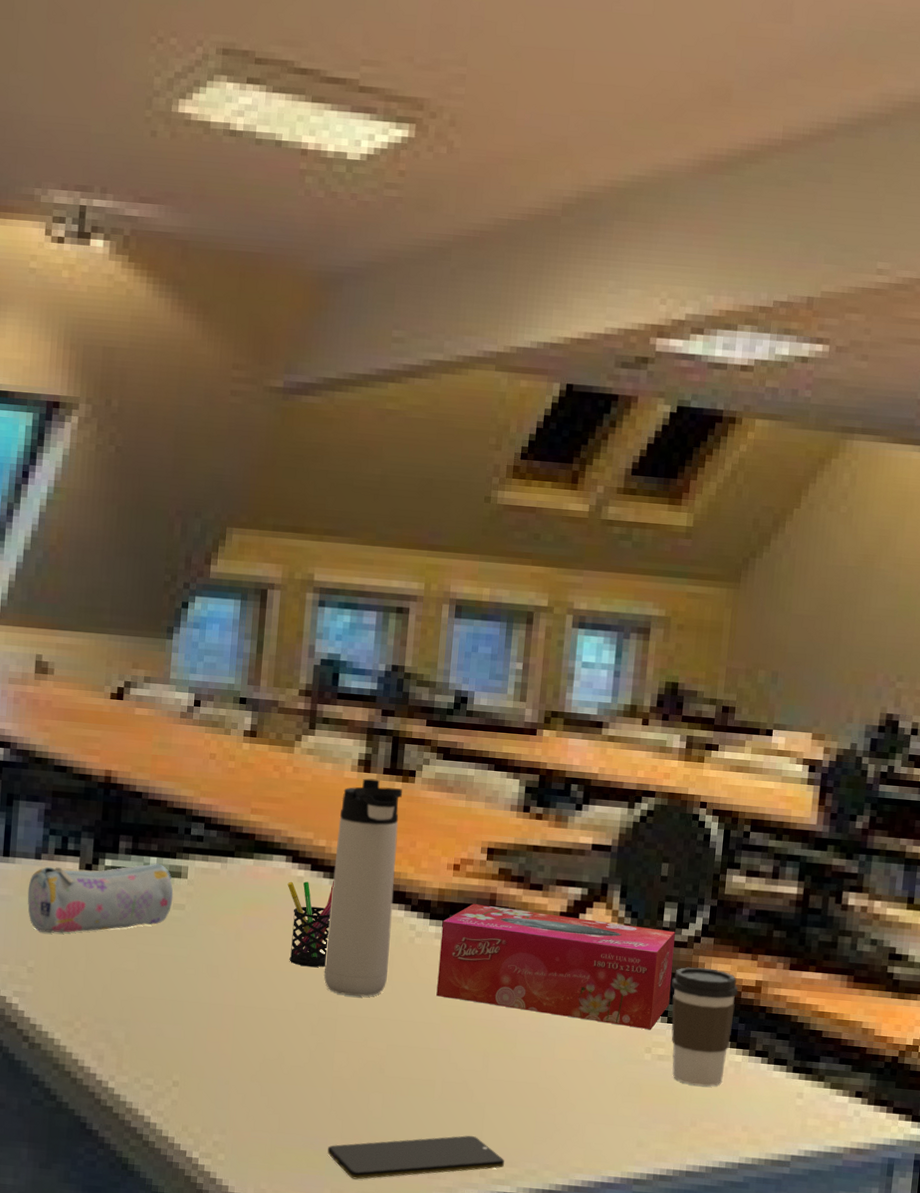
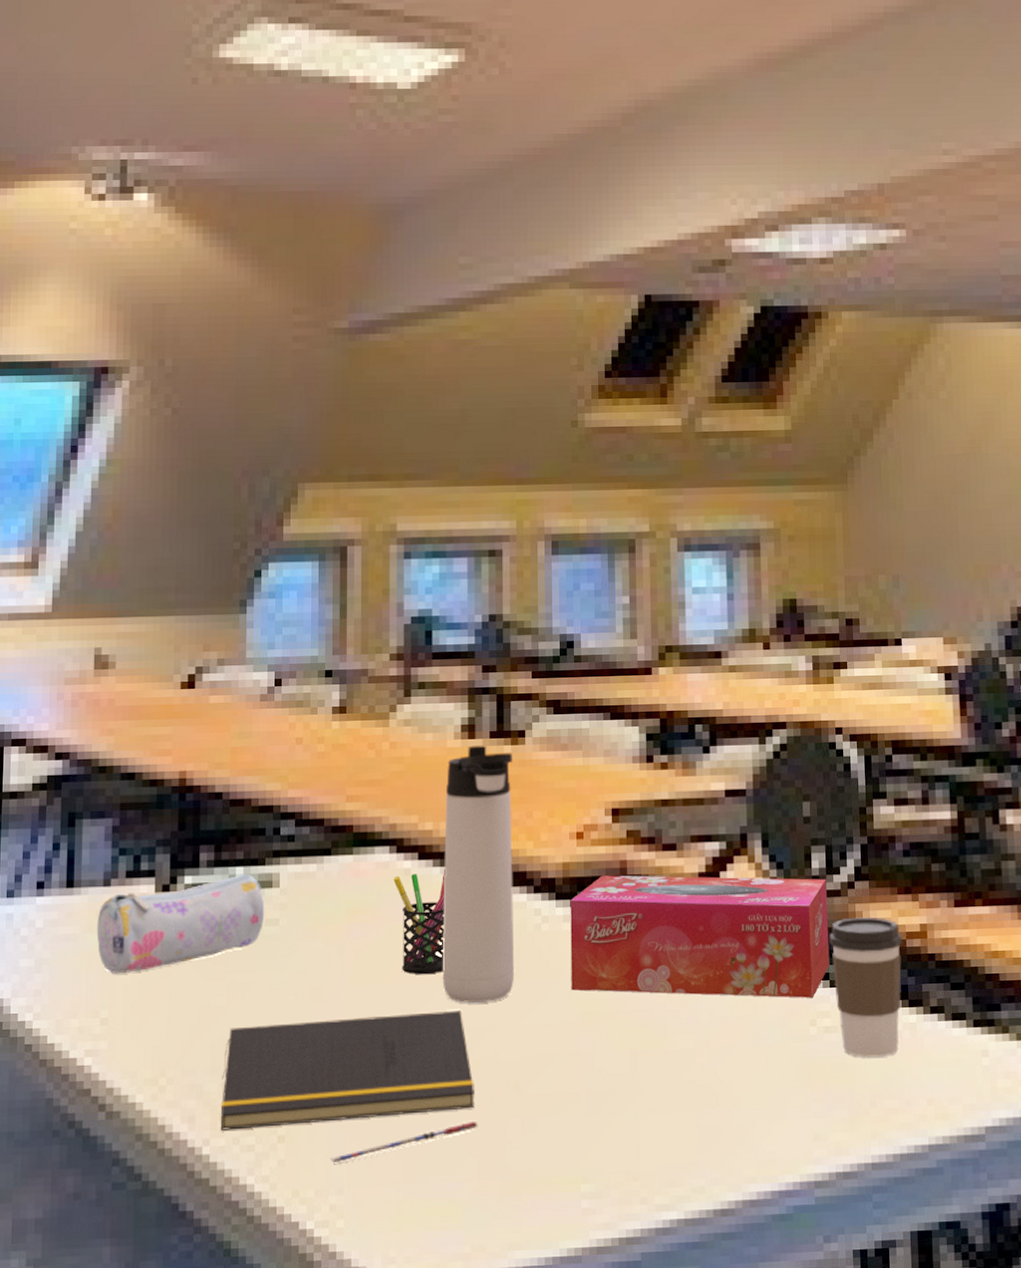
notepad: none [125,989,345,1081] -> present [221,1010,474,1131]
pen: none [217,1091,345,1110] -> present [331,1120,478,1165]
smartphone: present [327,1135,504,1180] -> none [464,1154,667,1229]

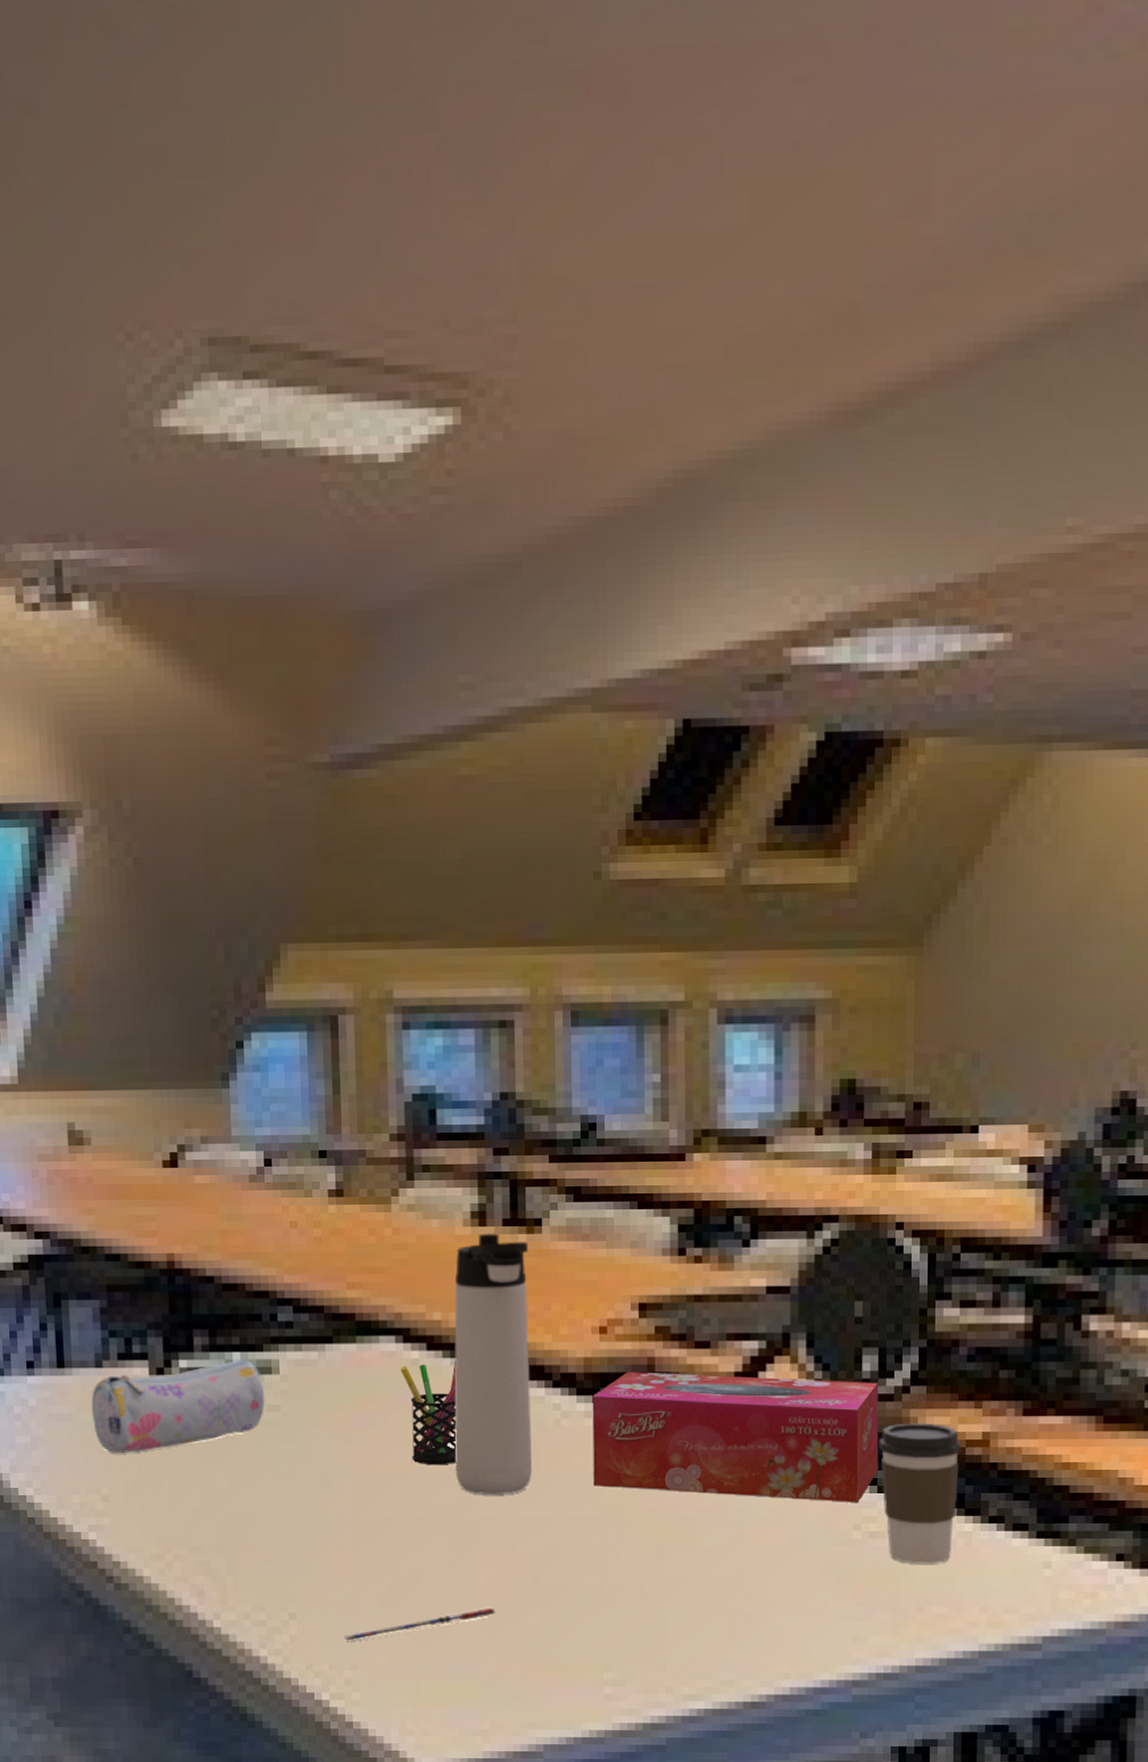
notepad: present [221,1010,474,1131] -> none [229,1501,491,1606]

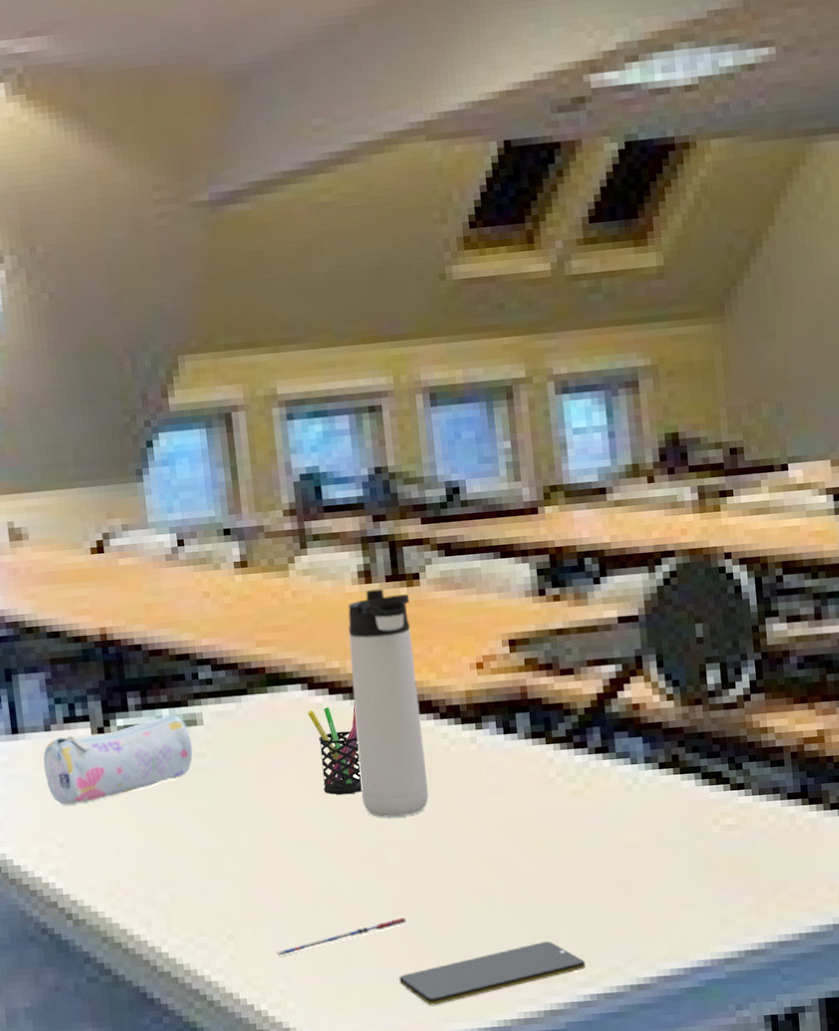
smartphone: none [482,1646,694,1709] -> present [399,941,586,1006]
tissue box: present [592,1372,879,1502] -> none [475,693,730,803]
coffee cup: present [879,1423,962,1564] -> none [727,725,801,851]

